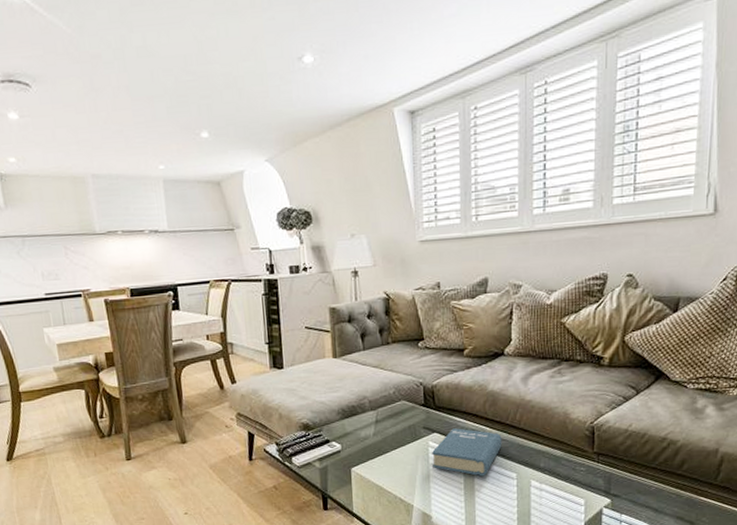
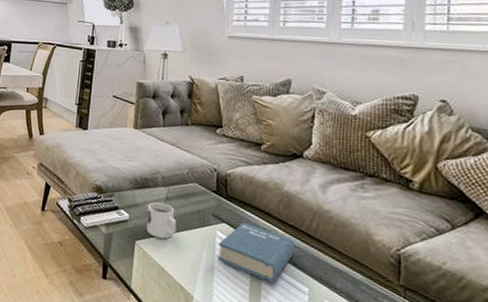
mug: none [359,427,390,461] -> present [146,202,177,239]

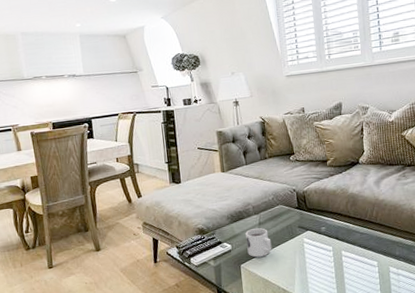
book: present [218,222,295,283] -> none [307,226,364,266]

